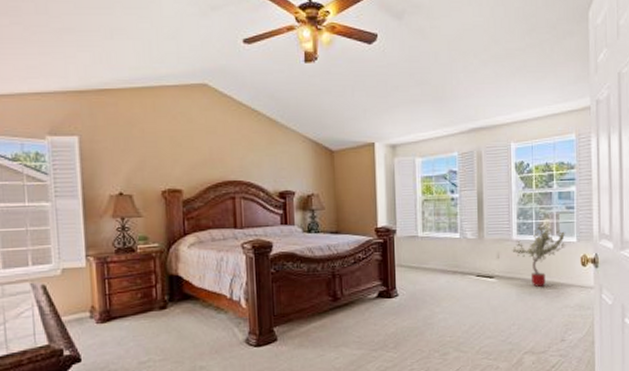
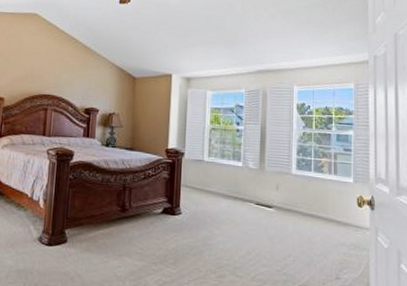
potted tree: present [512,223,566,287] -> none [291,161,343,222]

